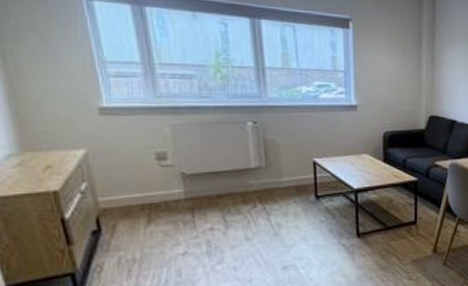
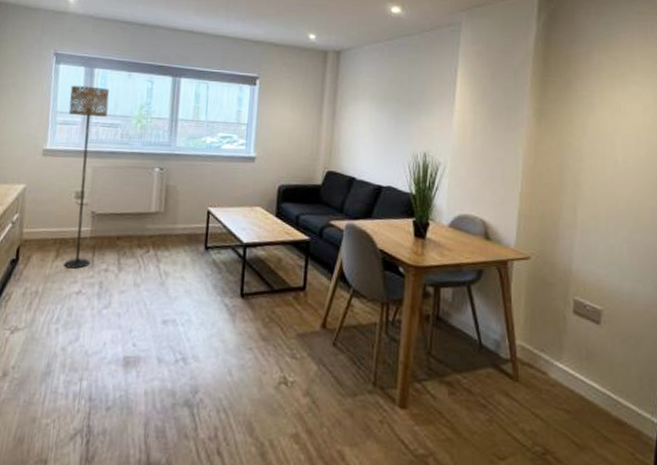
floor lamp: none [116,27,191,232] -> present [64,85,110,269]

